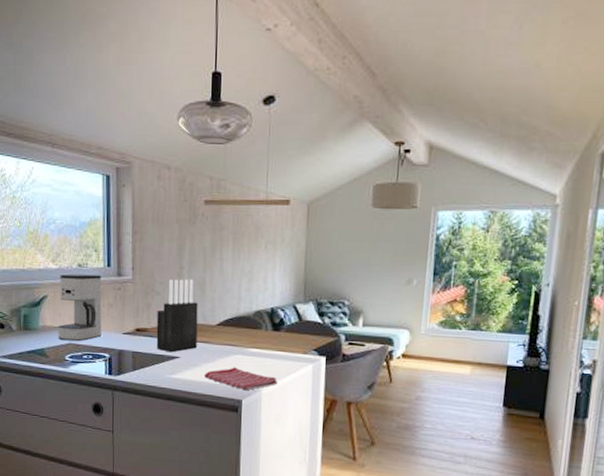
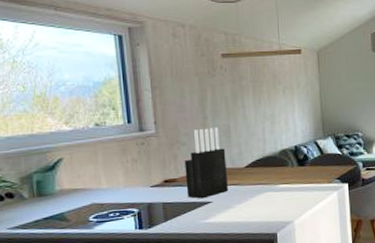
coffee maker: present [57,274,102,342] -> none [75,132,127,202]
dish towel: present [203,367,277,390] -> none [237,203,308,223]

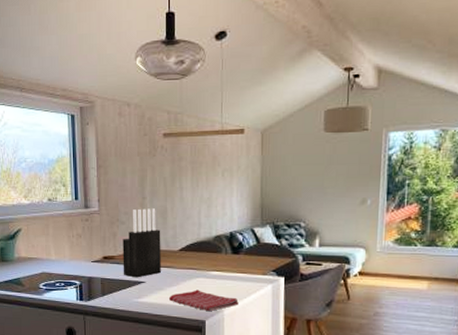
dish towel: none [237,203,308,223] -> present [168,289,239,311]

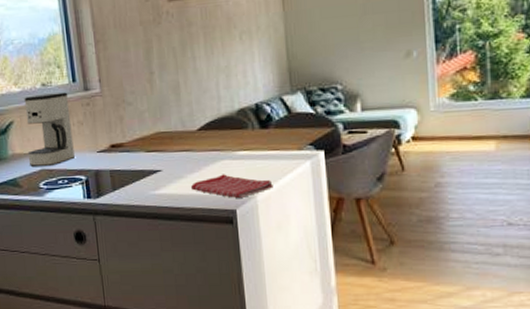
coffee maker: none [31,208,72,271] -> present [24,92,75,167]
knife block: present [122,208,161,278] -> none [131,84,179,166]

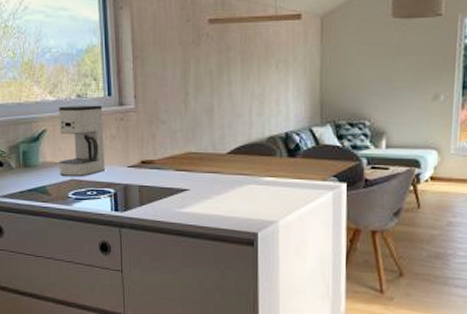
dish towel: present [190,174,273,198] -> none [215,198,295,222]

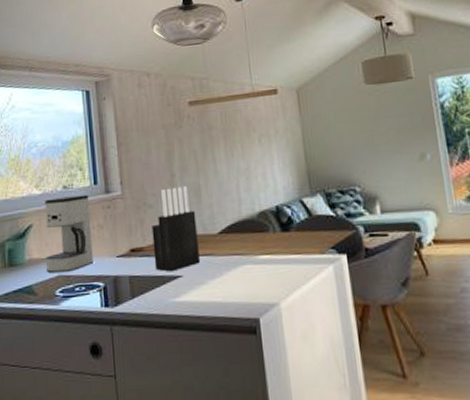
knife block: none [163,106,207,185] -> present [151,186,200,272]

